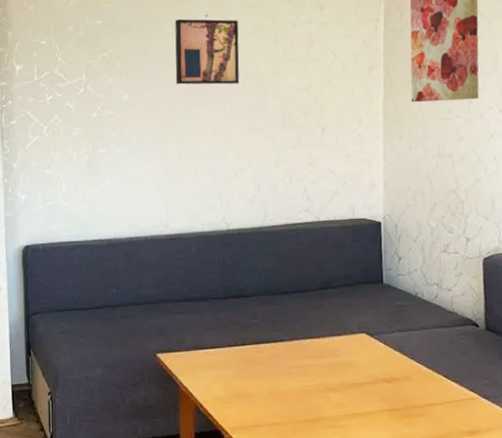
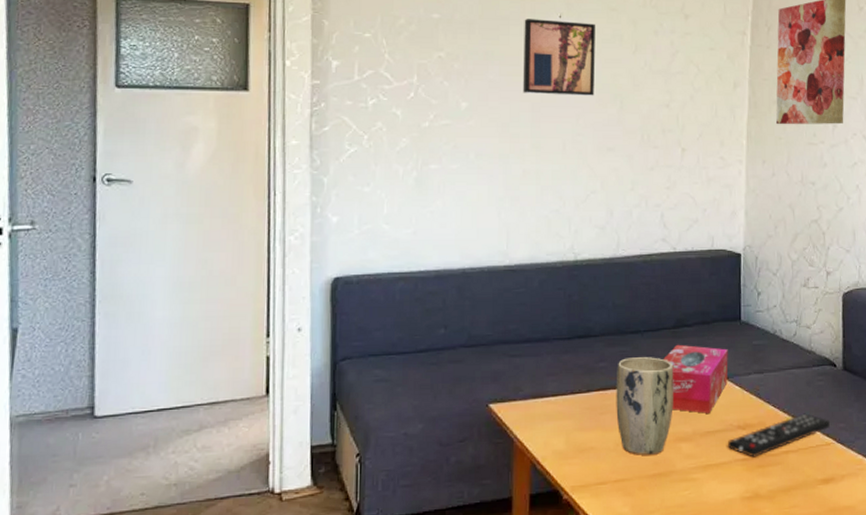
plant pot: none [268,315,322,402] -> present [616,357,674,455]
tissue box: none [311,304,372,367] -> present [663,344,728,414]
remote control: none [373,369,474,408] -> present [727,413,830,458]

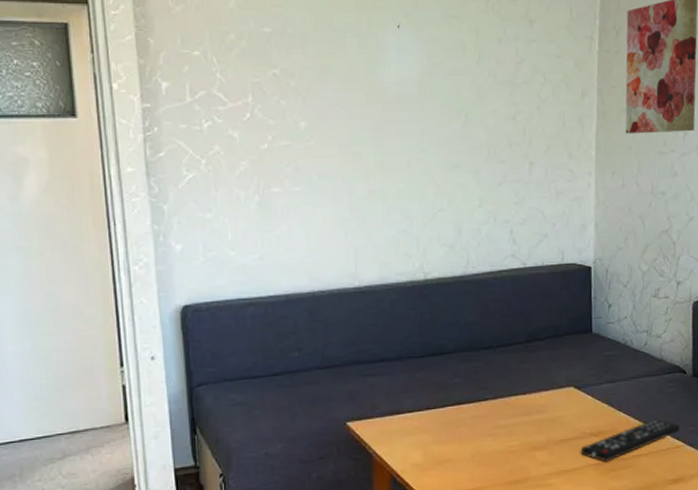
wall art: present [523,19,596,96] -> none [360,30,438,111]
plant pot: present [616,357,674,455] -> none [470,371,528,465]
tissue box: present [663,344,728,414] -> none [516,358,580,423]

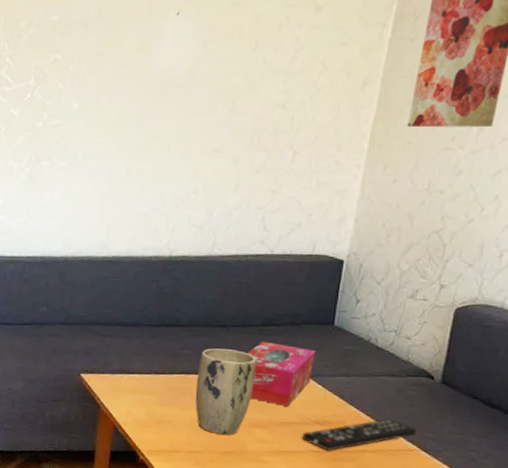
plant pot: none [470,371,528,465] -> present [195,348,257,435]
tissue box: none [516,358,580,423] -> present [247,341,316,406]

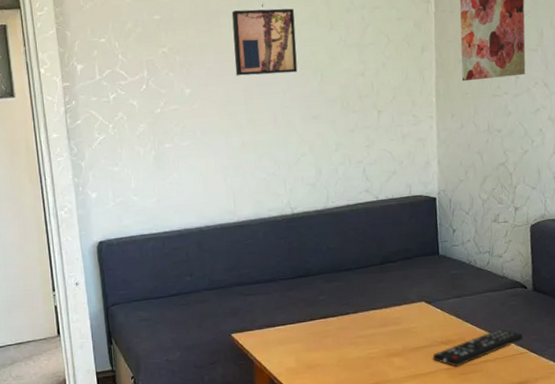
wall art: none [133,17,214,96] -> present [231,8,298,76]
plant pot: present [195,348,257,435] -> none [334,289,385,369]
tissue box: present [247,341,316,406] -> none [373,277,430,333]

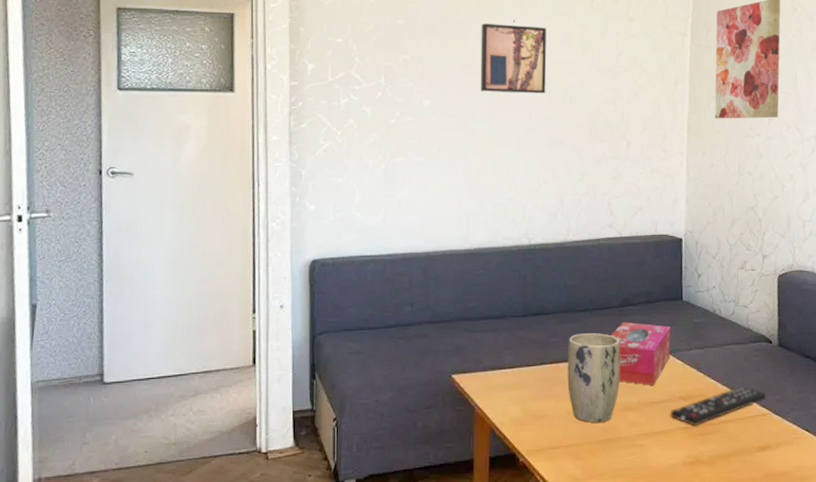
plant pot: none [334,289,385,369] -> present [567,333,621,423]
tissue box: none [373,277,430,333] -> present [611,321,671,385]

